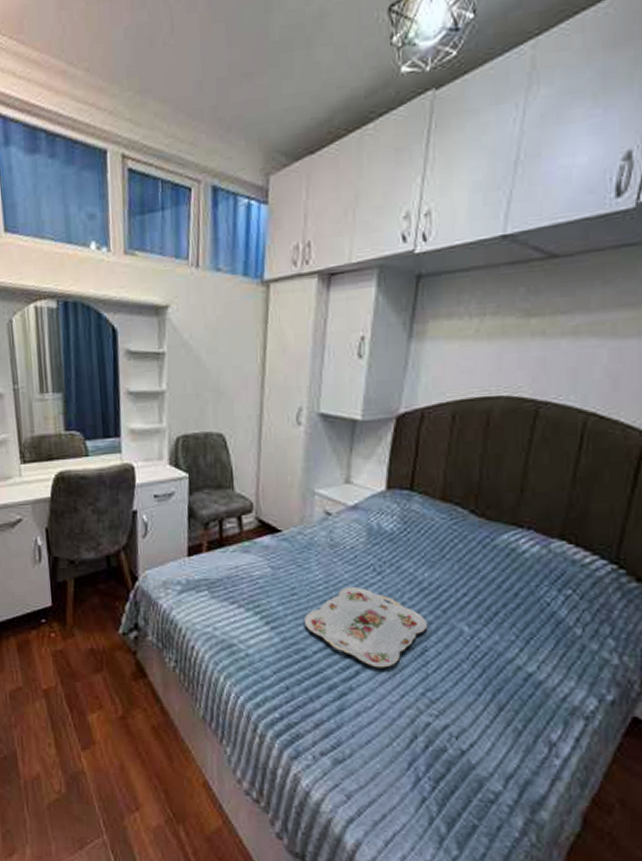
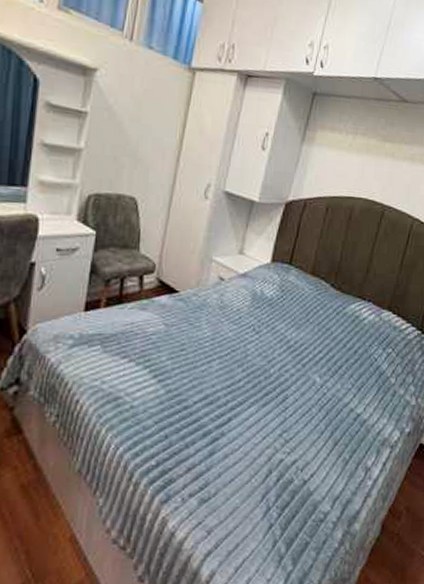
serving tray: present [303,587,428,668] -> none [188,344,291,415]

